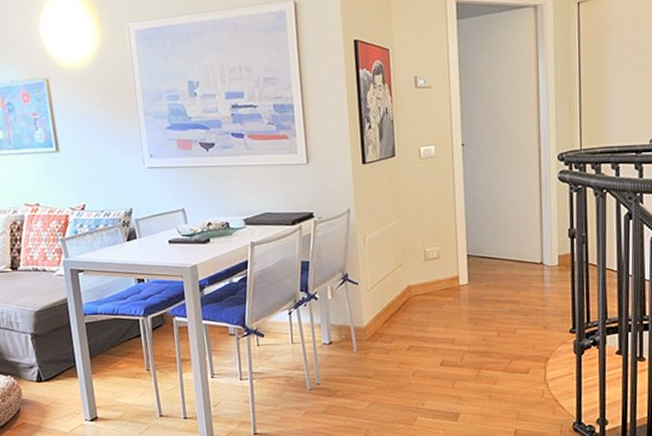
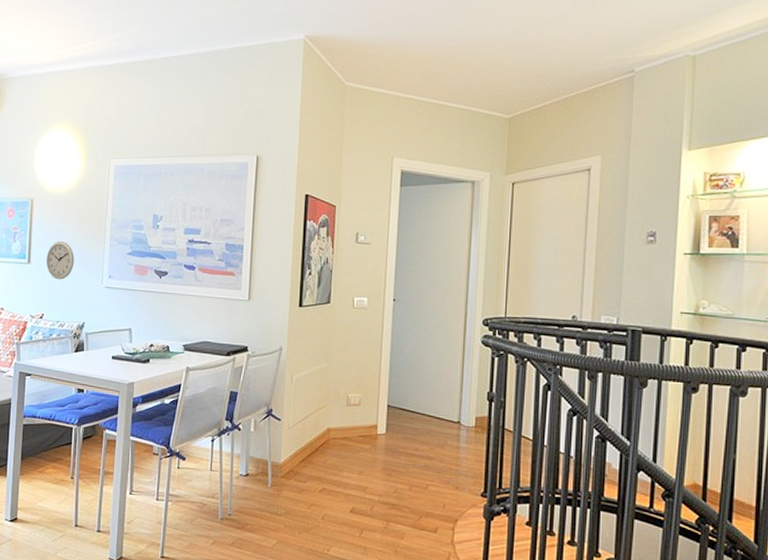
wall clock: none [75,123,109,166] -> present [46,241,75,280]

